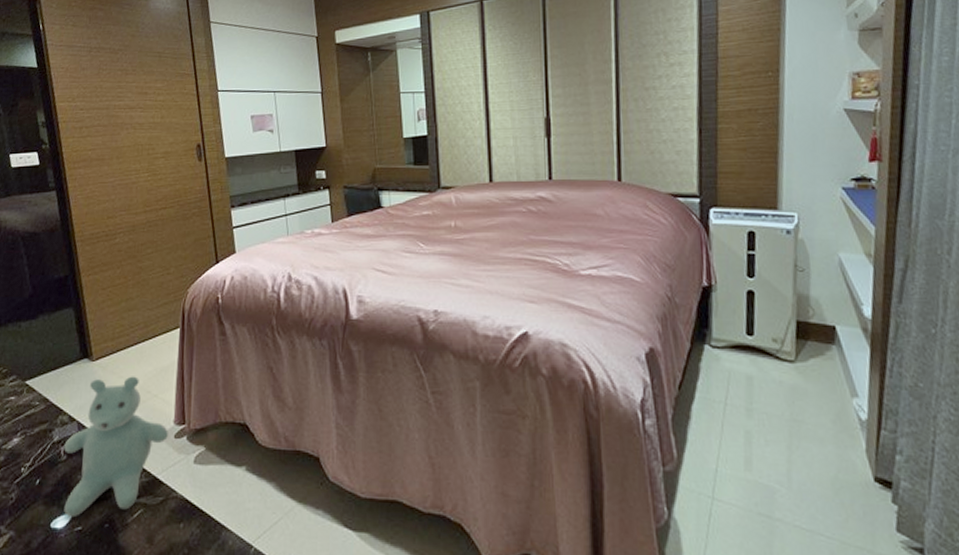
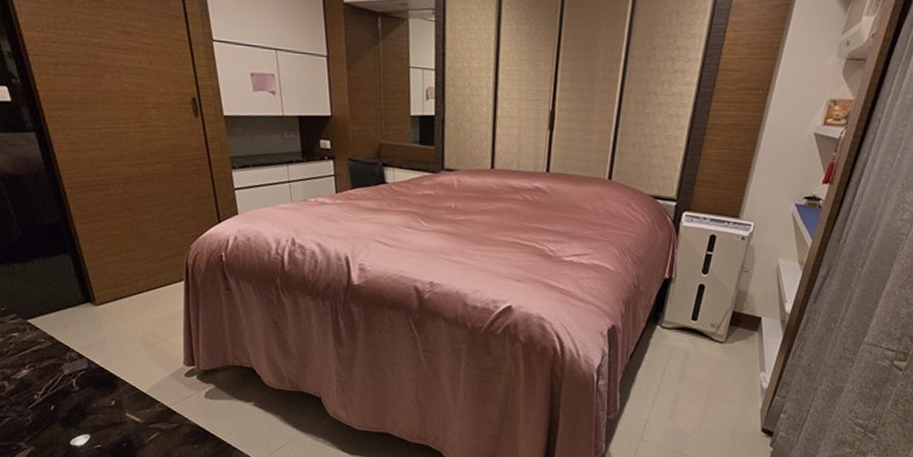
stuffed bear: present [64,376,169,518] -> none [75,321,180,438]

